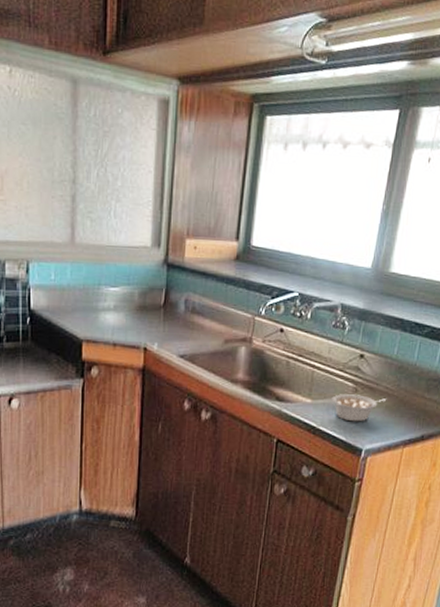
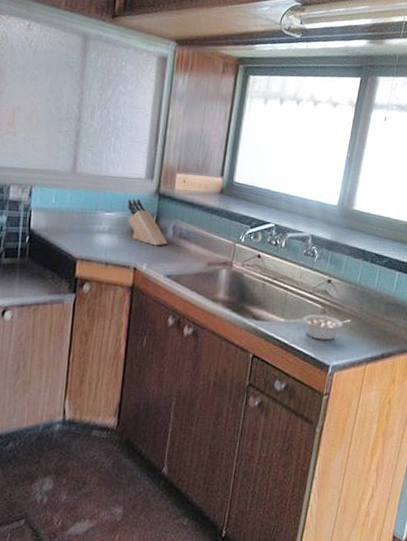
knife block: none [134,270,180,323] -> present [128,198,168,246]

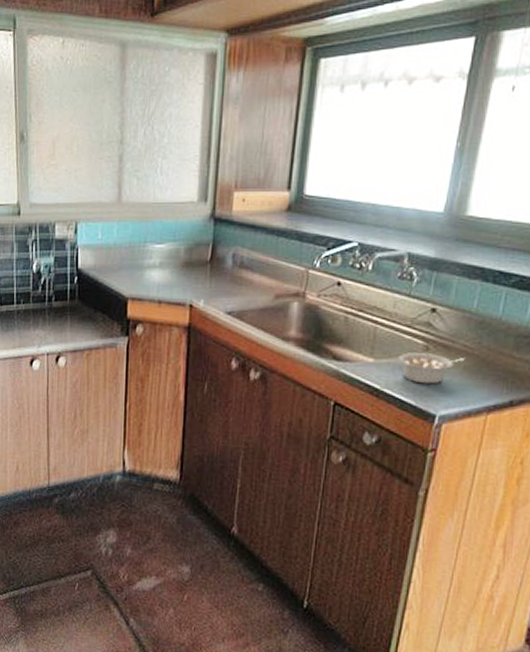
knife block: present [128,198,168,246] -> none [180,225,227,279]

